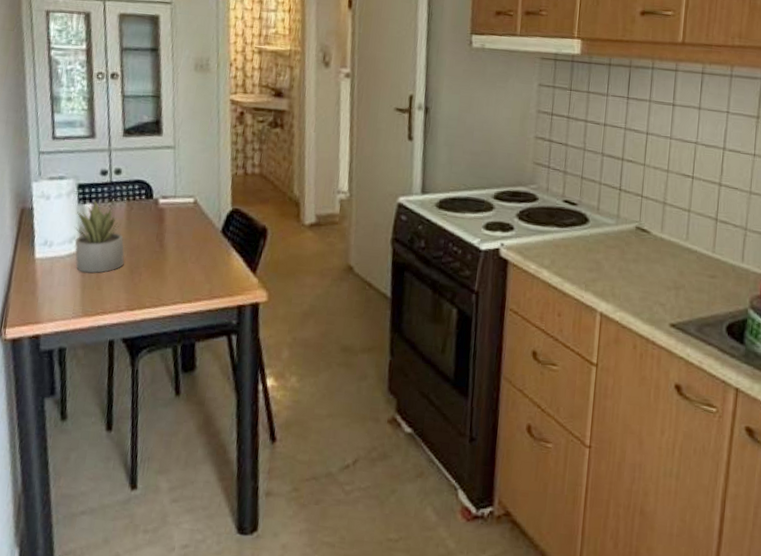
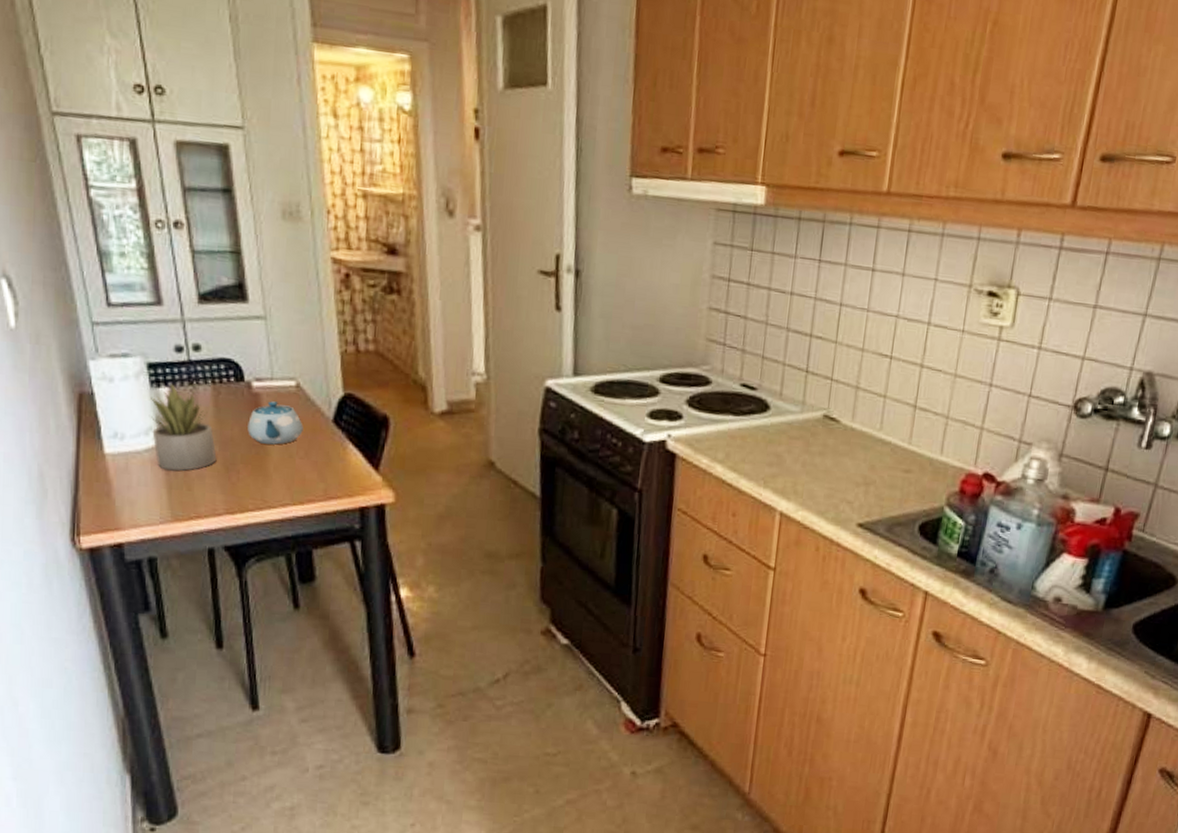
teapot: none [151,215,197,251] -> present [247,401,303,445]

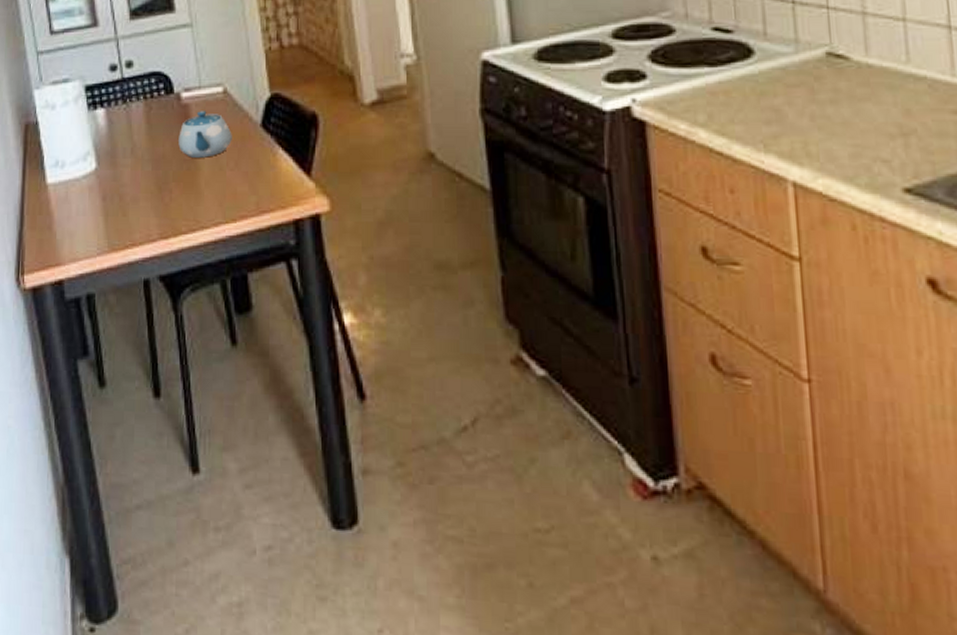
succulent plant: present [151,384,217,472] -> none [88,104,150,196]

